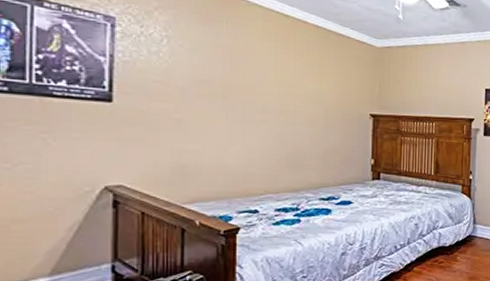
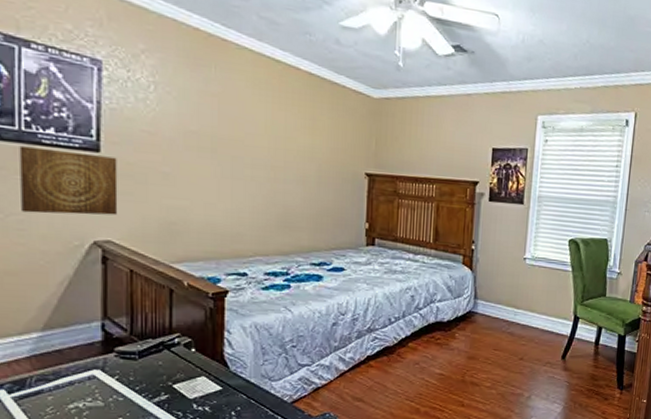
wall art: none [29,98,130,162] -> present [19,145,118,216]

